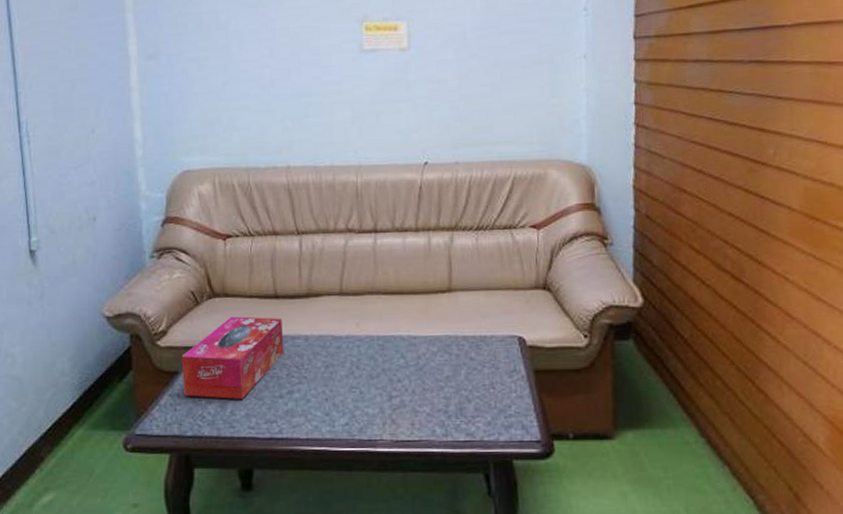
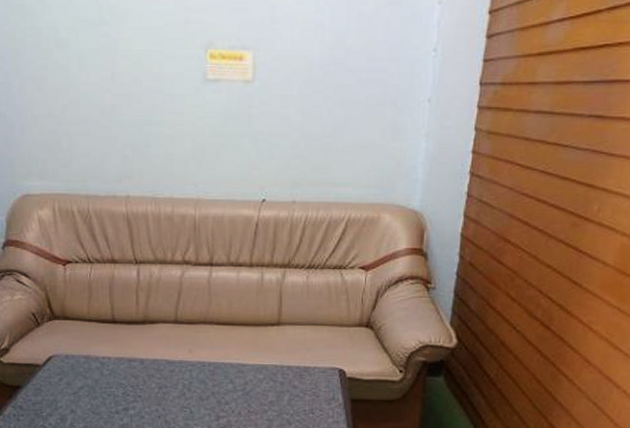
tissue box: present [181,316,284,399] -> none [23,338,121,413]

